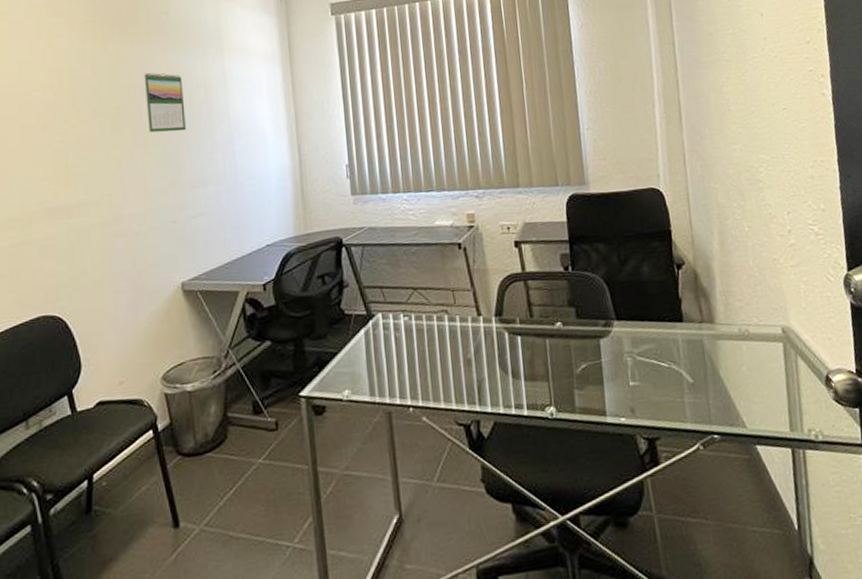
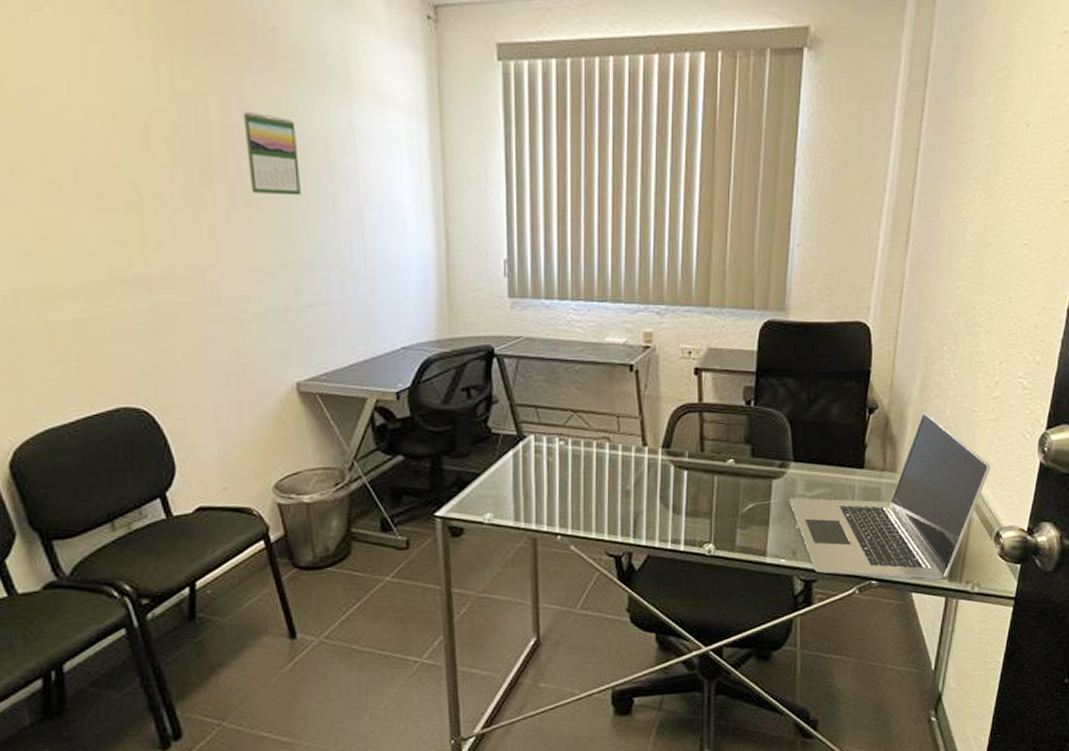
laptop: none [618,264,804,431] -> present [788,413,991,581]

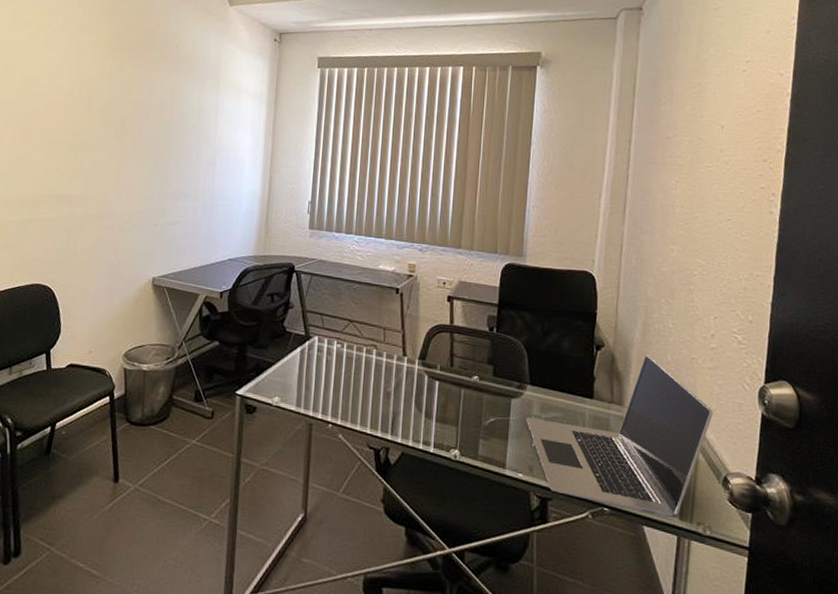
calendar: present [243,111,301,196] -> none [146,93,181,149]

